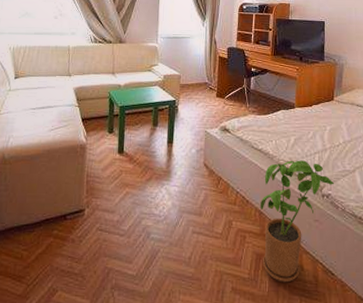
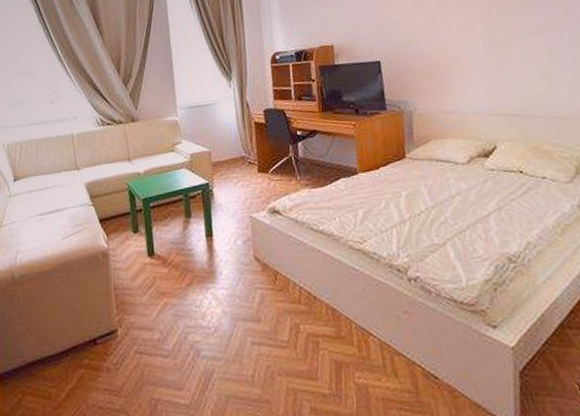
house plant: present [261,160,335,283] -> none [331,238,422,395]

